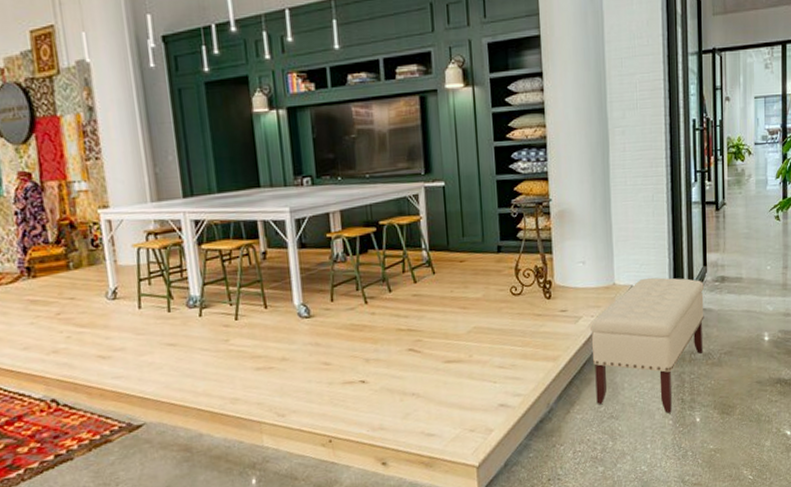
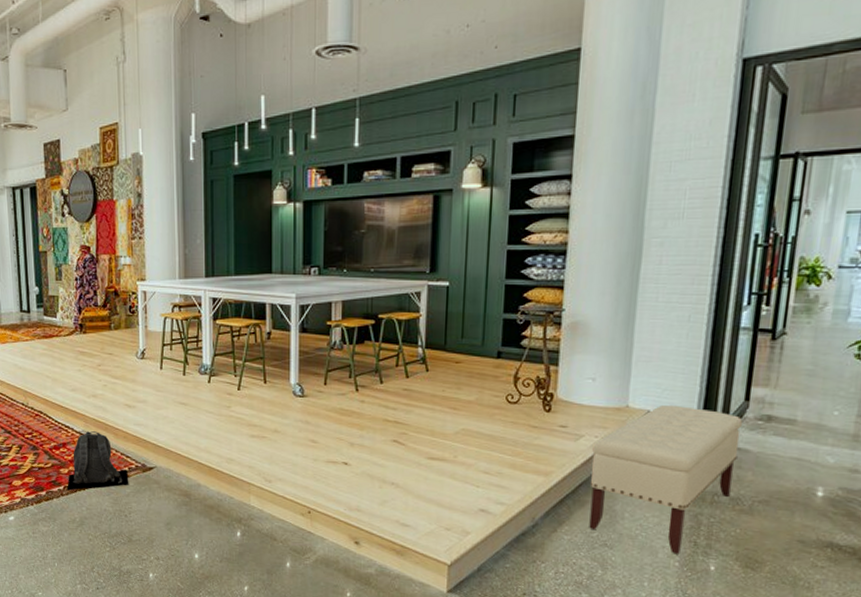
backpack: none [28,394,113,474] -> present [67,431,129,491]

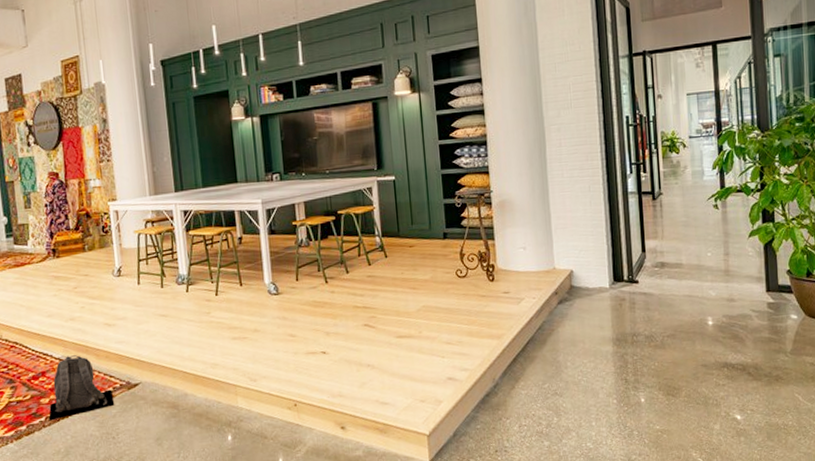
bench: present [589,404,743,555] -> none [532,262,646,393]

